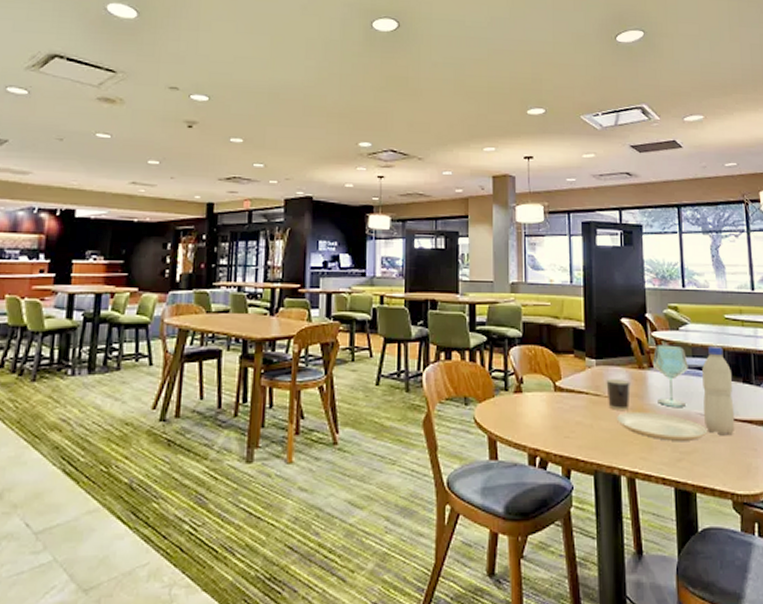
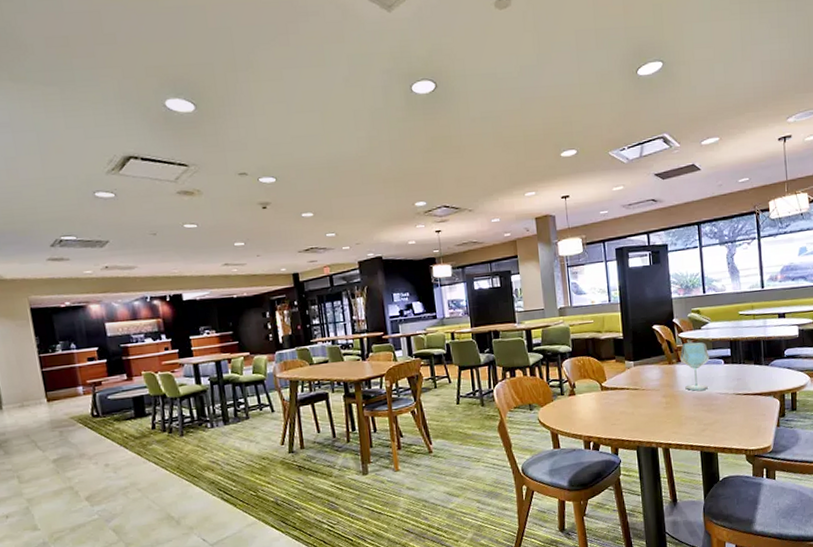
mug: present [606,379,631,410] -> none [643,374,663,399]
plate: present [617,411,708,441] -> none [653,397,726,417]
water bottle: present [702,345,735,436] -> none [721,337,748,408]

